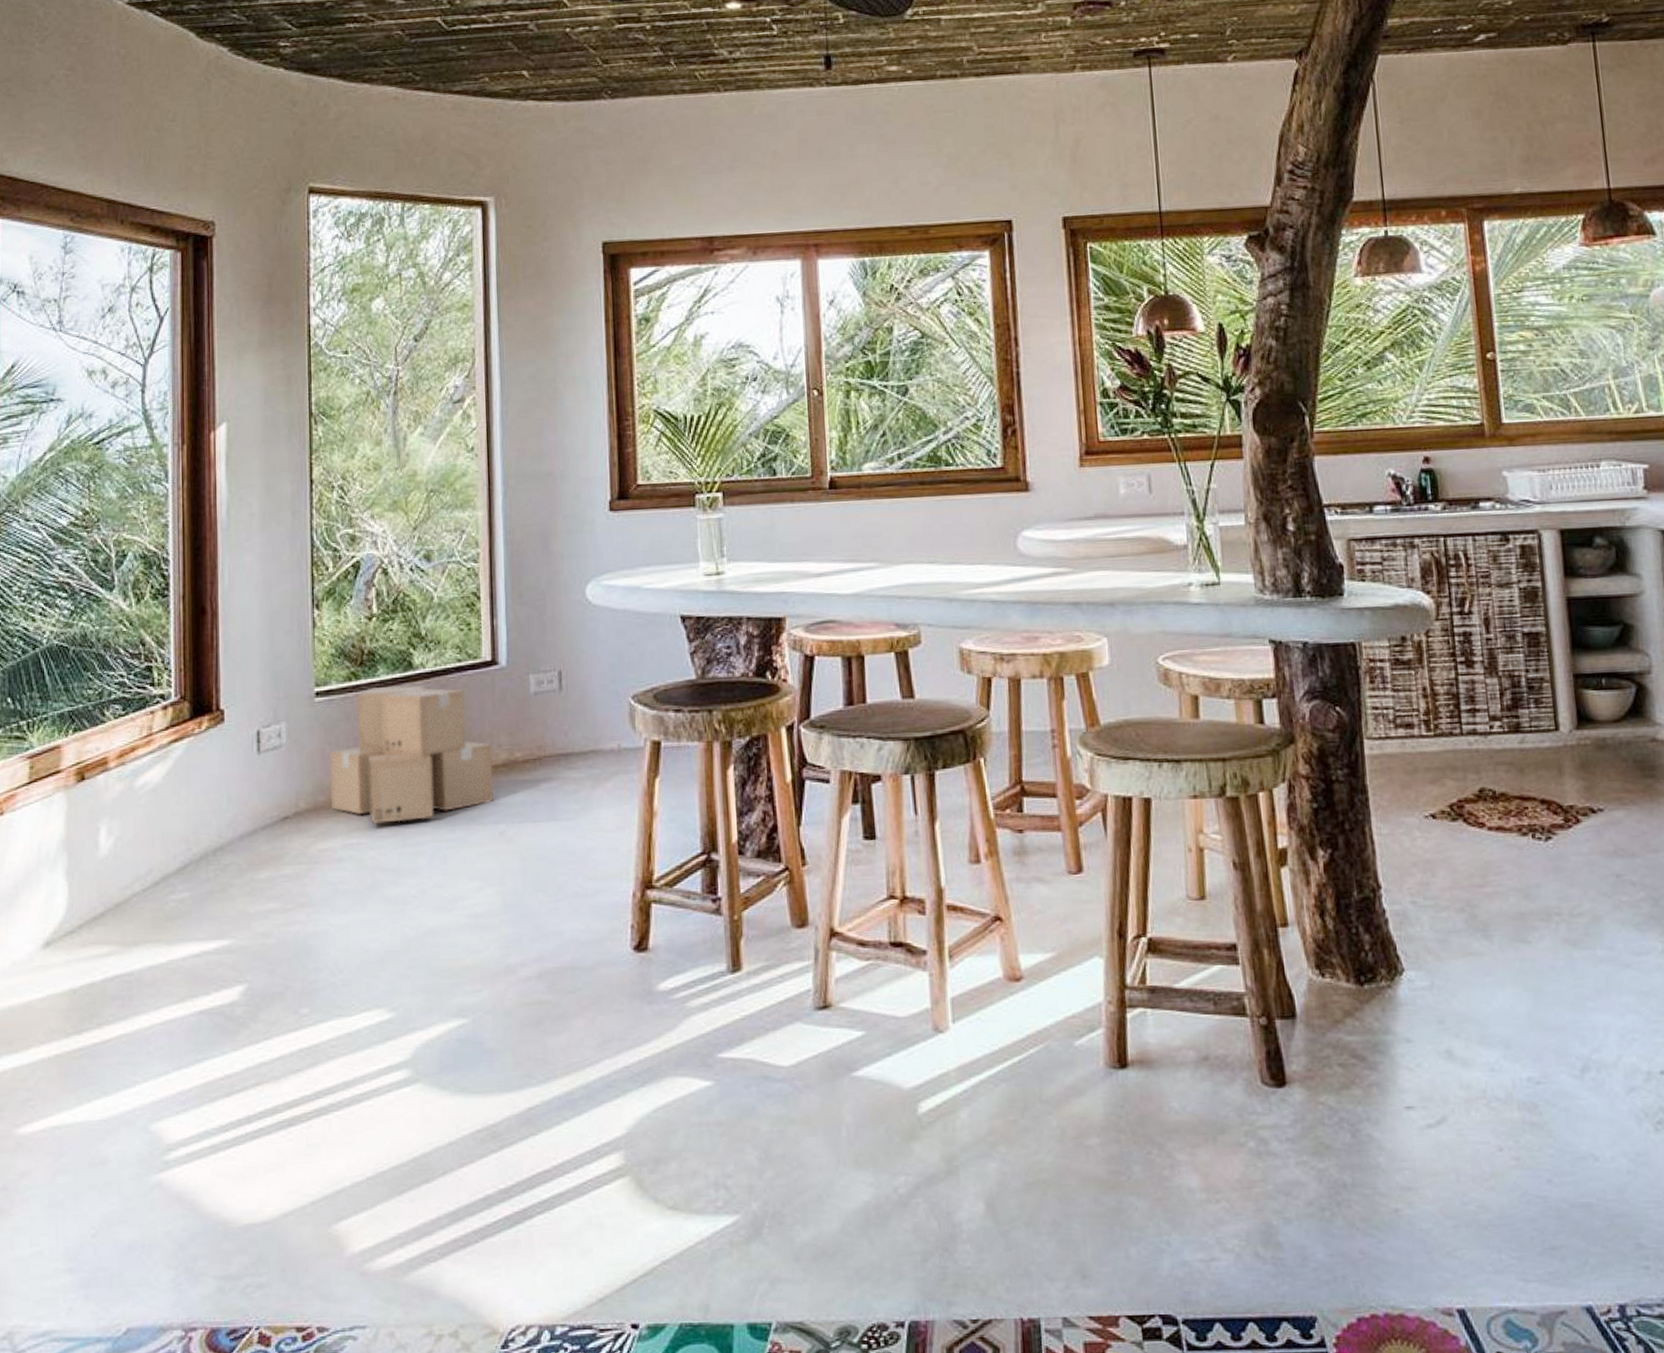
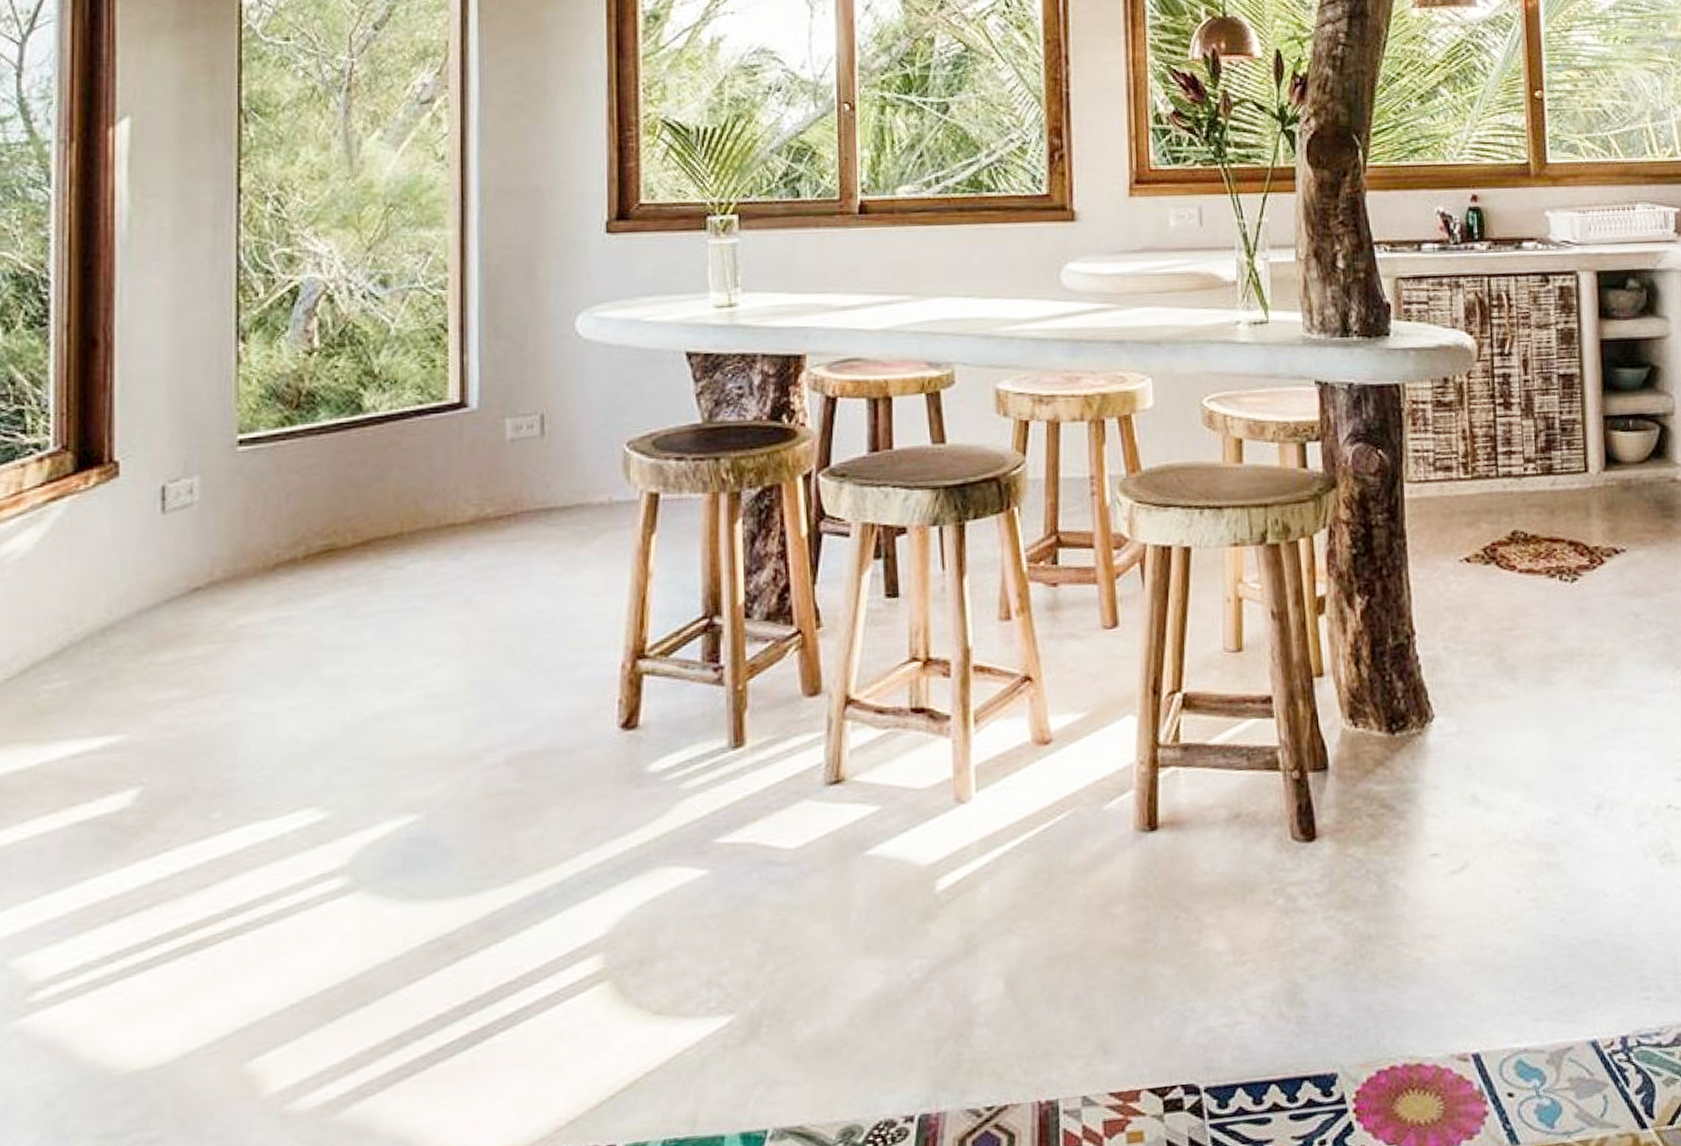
cardboard box: present [329,685,494,825] -> none [254,431,459,595]

